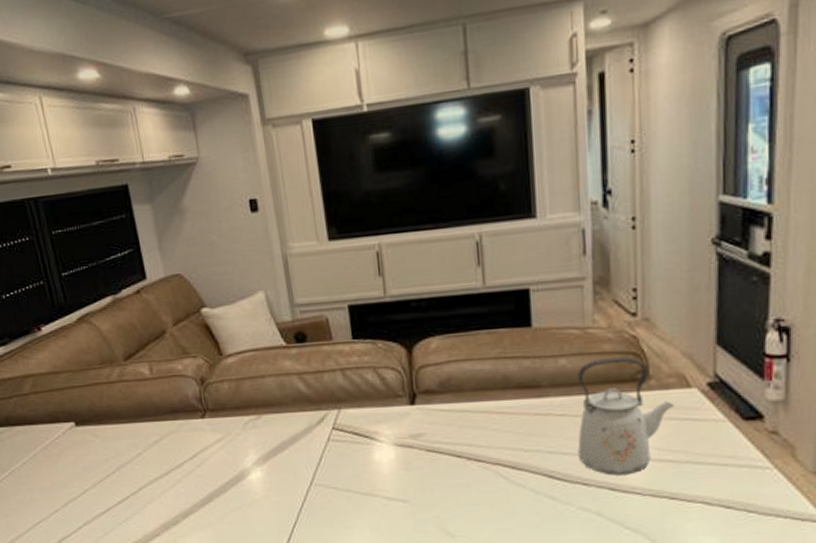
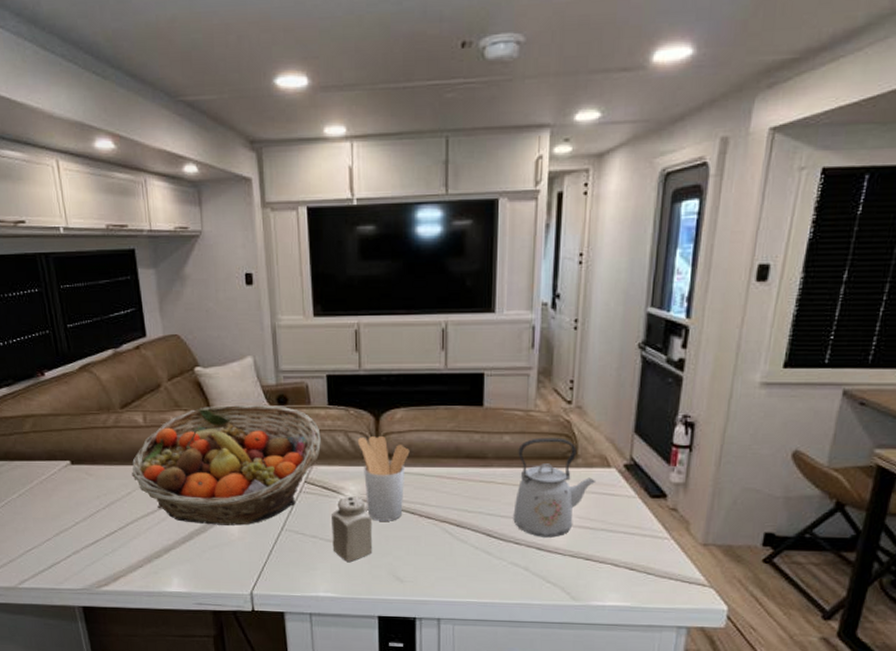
fruit basket: none [140,343,348,484] -> present [132,404,321,526]
salt shaker: none [366,441,416,517] -> present [332,496,373,562]
utensil holder: none [388,369,450,468] -> present [357,435,410,521]

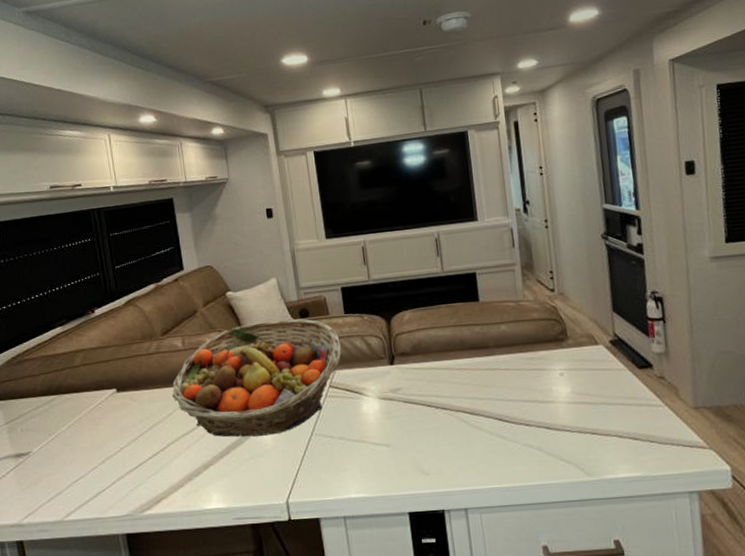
salt shaker: present [332,496,373,562] -> none [356,395,397,460]
utensil holder: present [357,435,410,521] -> none [373,336,421,417]
kettle: present [513,438,595,538] -> none [515,322,587,417]

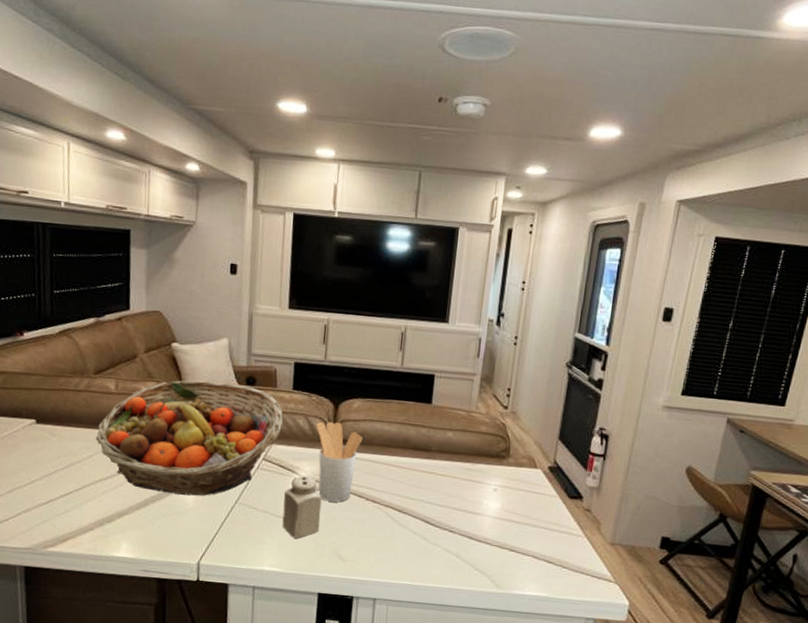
salt shaker: none [356,395,397,460] -> present [282,475,322,538]
utensil holder: none [373,336,421,417] -> present [316,422,363,503]

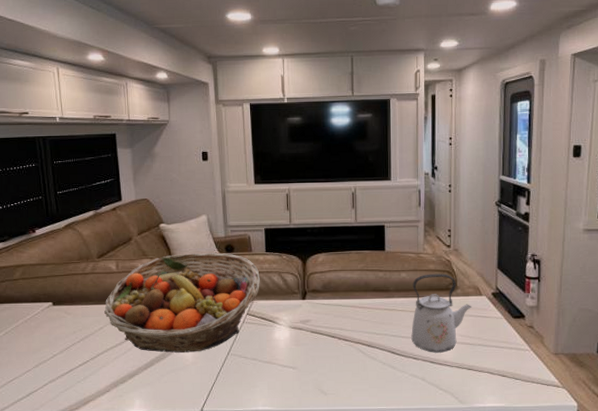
salt shaker: present [282,475,322,538] -> none [269,325,302,379]
utensil holder: present [316,422,363,503] -> none [288,275,330,344]
kettle: none [449,436,523,528] -> present [411,273,471,353]

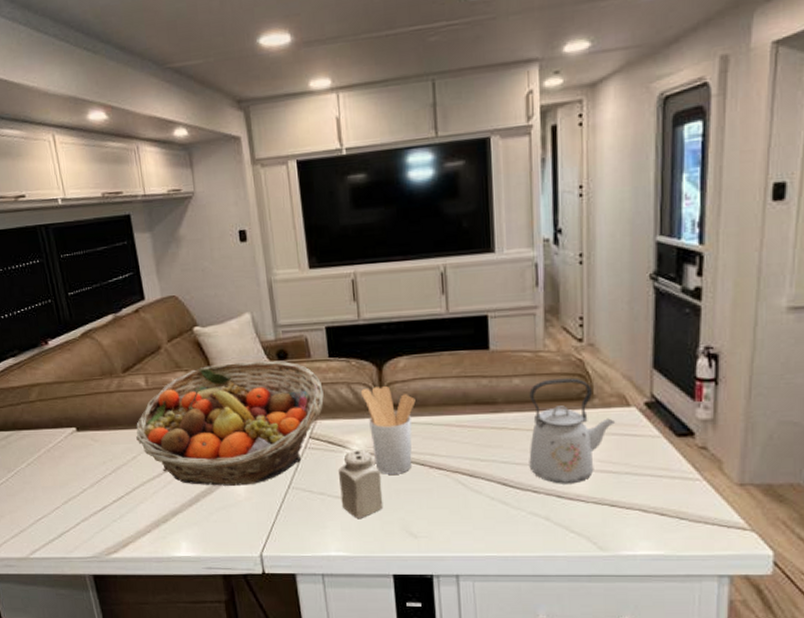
salt shaker: none [269,325,302,379] -> present [339,450,384,518]
utensil holder: none [288,275,330,344] -> present [360,385,416,474]

